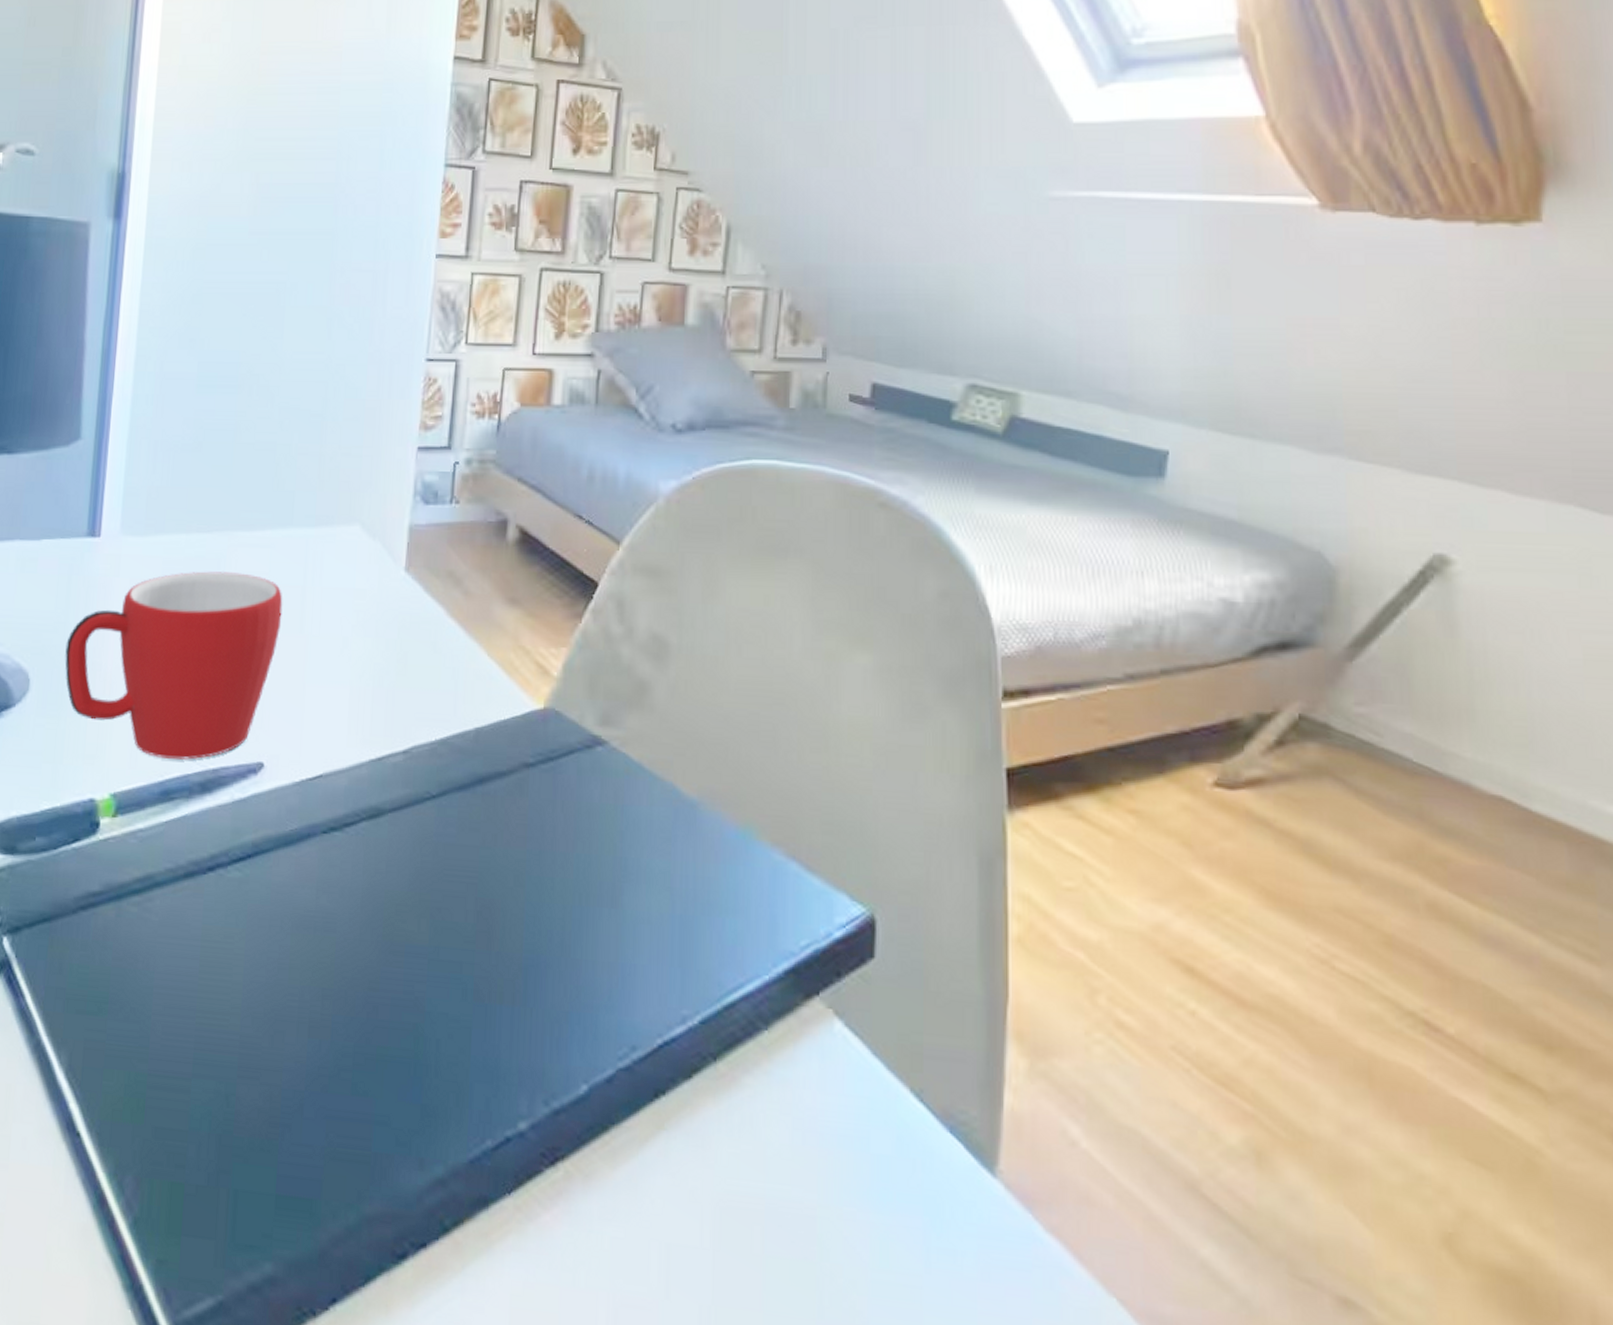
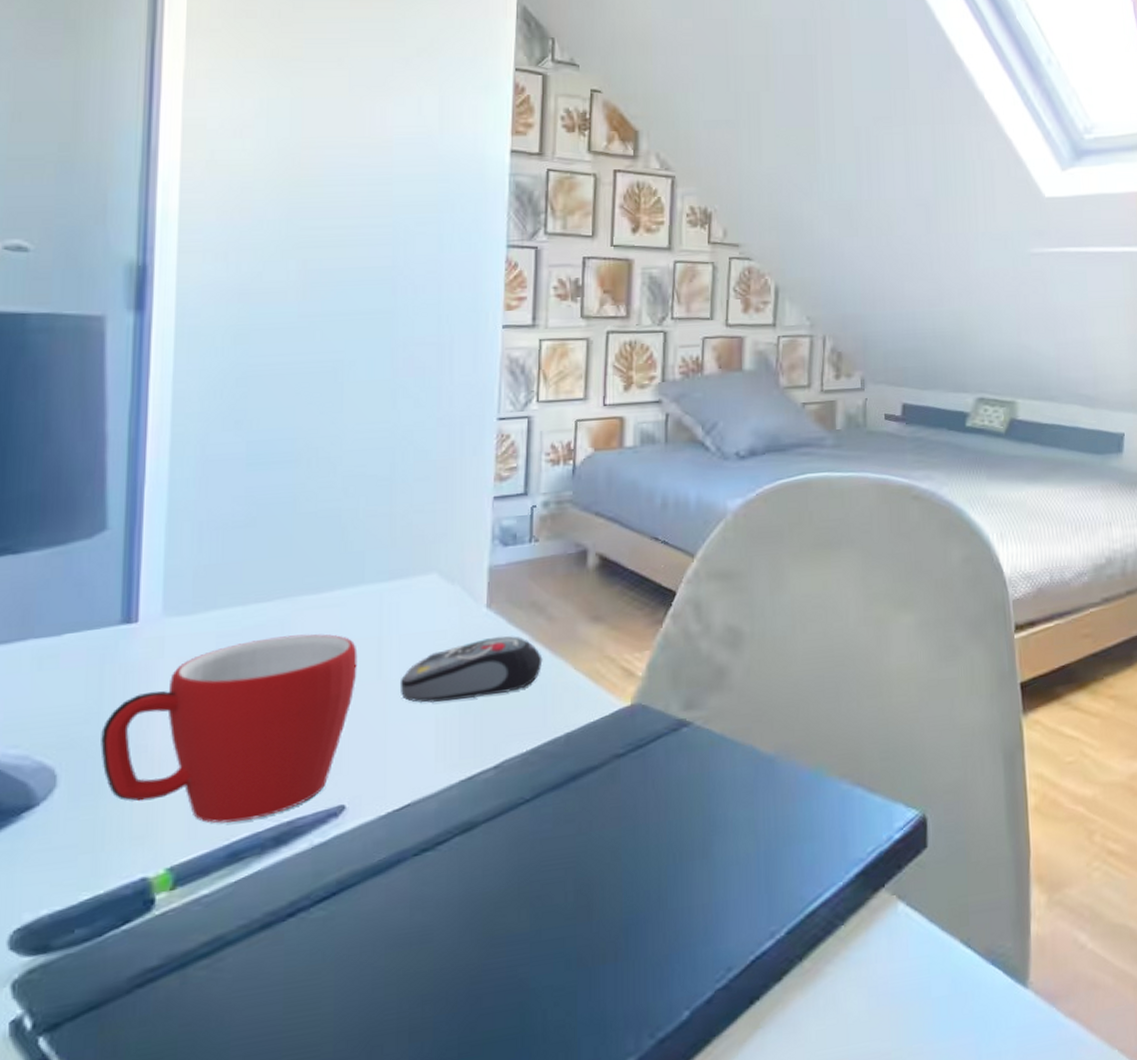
computer mouse: none [320,604,457,671] -> present [401,635,543,703]

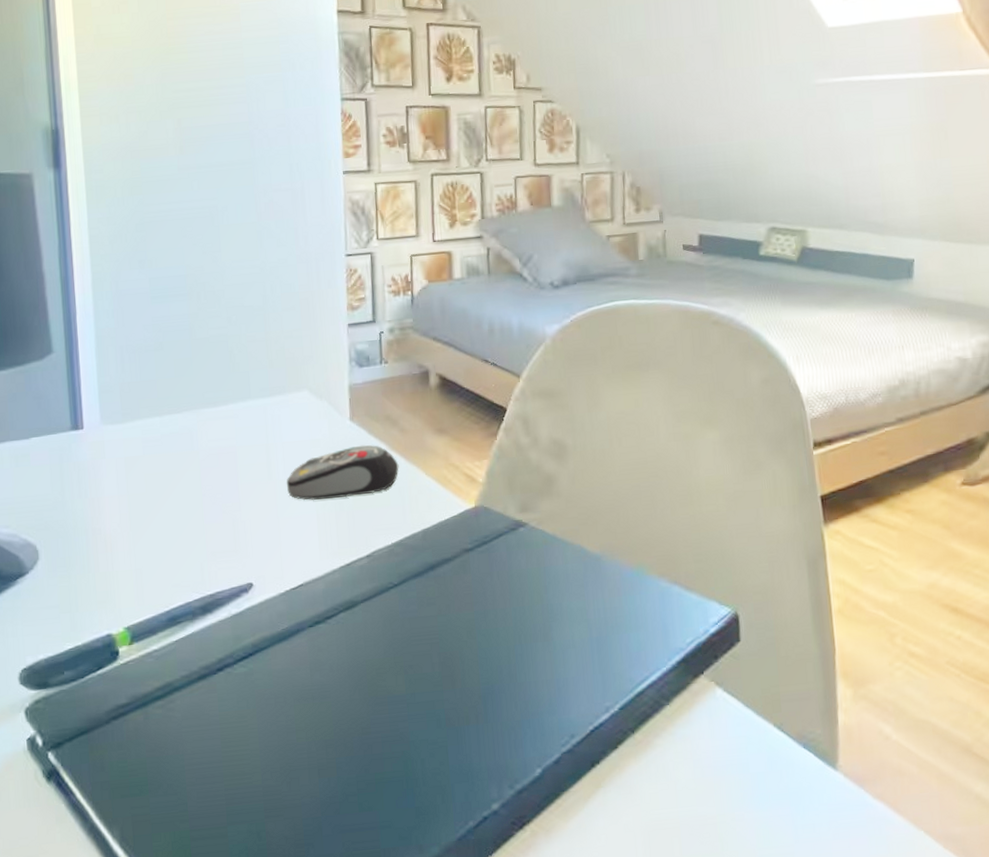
mug: present [100,634,358,823] -> none [66,440,253,594]

